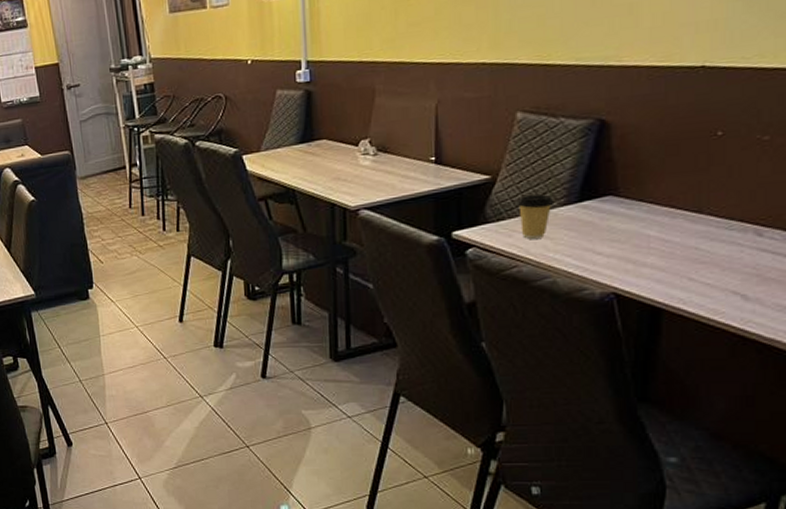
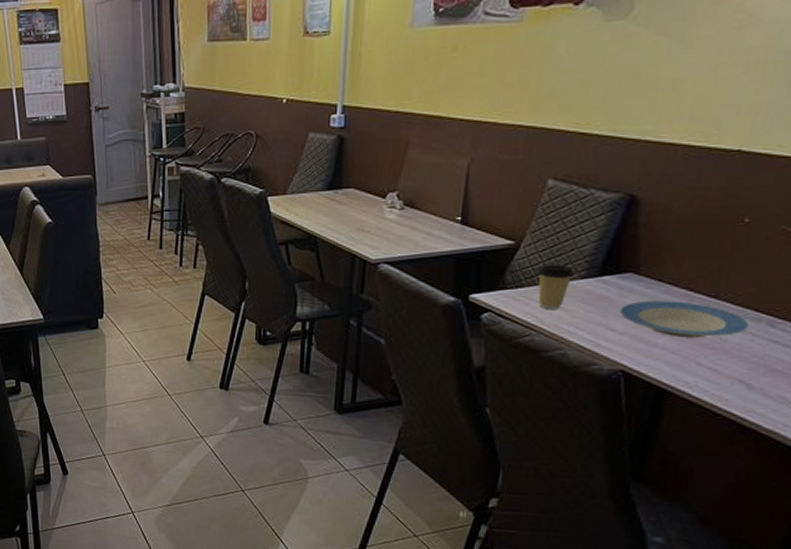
plate: none [603,219,737,255] -> present [619,300,750,338]

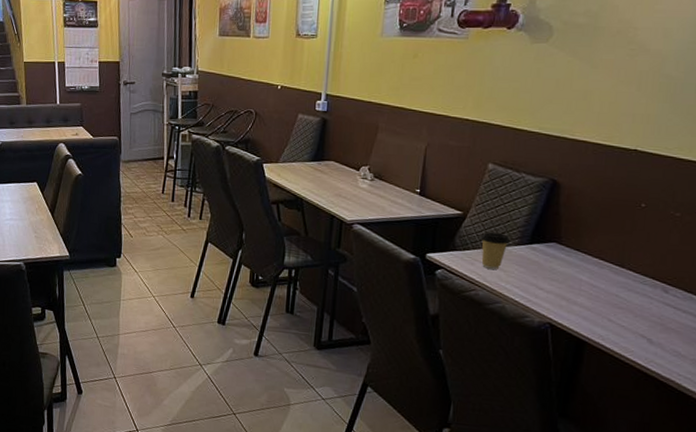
plate: present [619,300,750,338] -> none [545,265,649,299]

